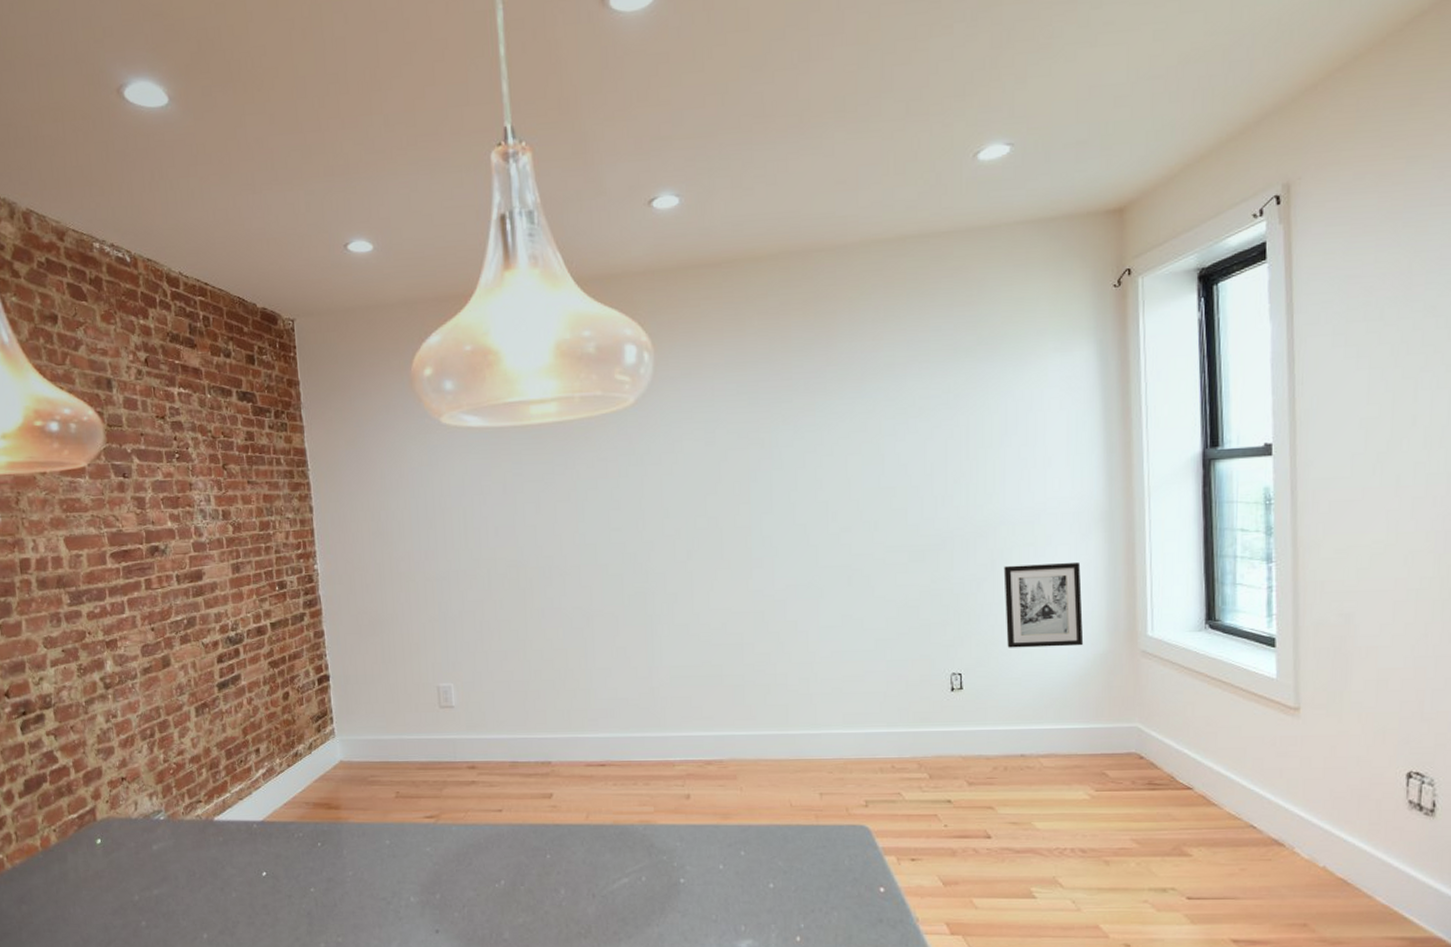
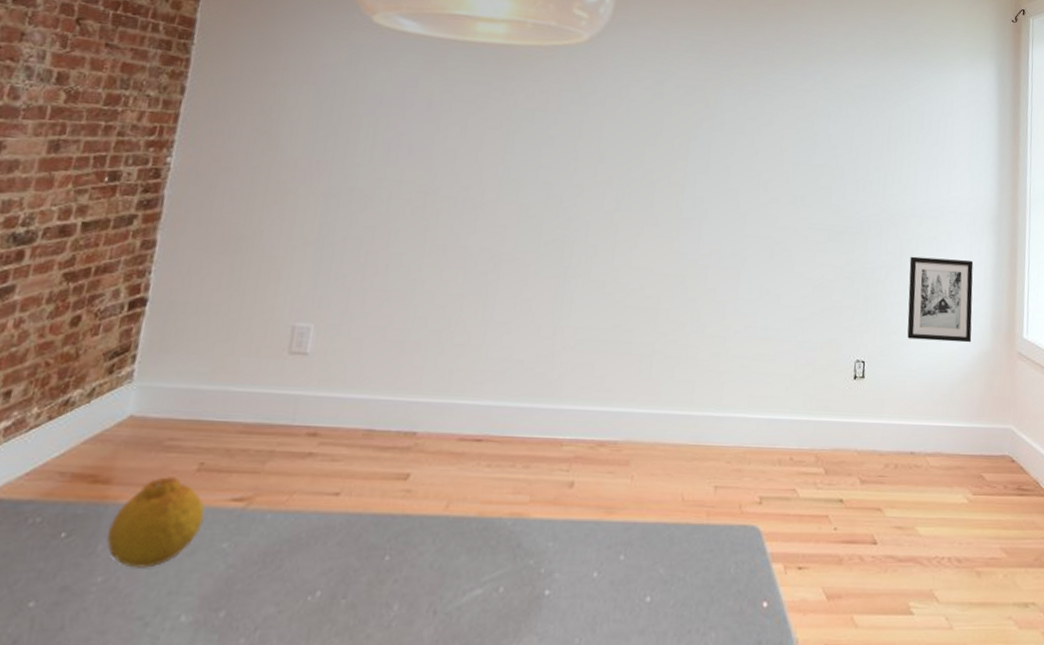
fruit: none [347,802,409,866] -> present [107,477,205,568]

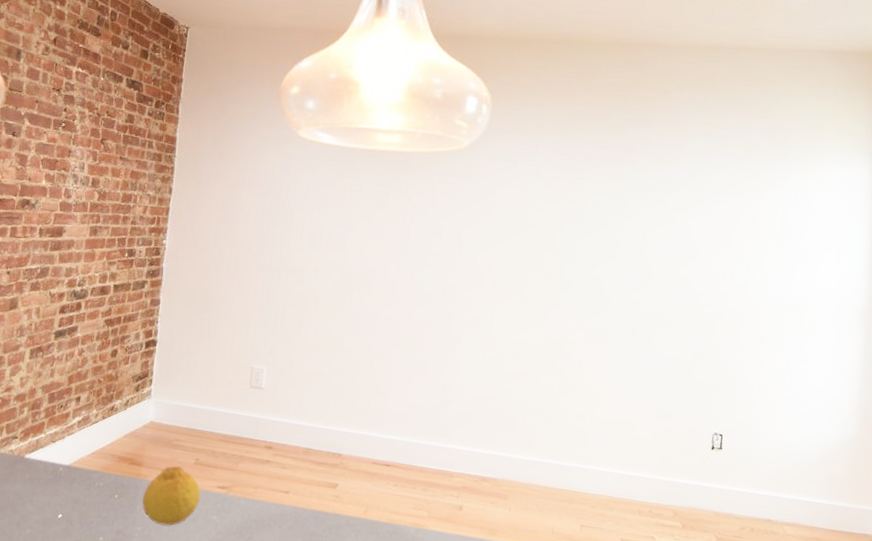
wall art: present [907,256,974,343] -> none [766,343,839,428]

